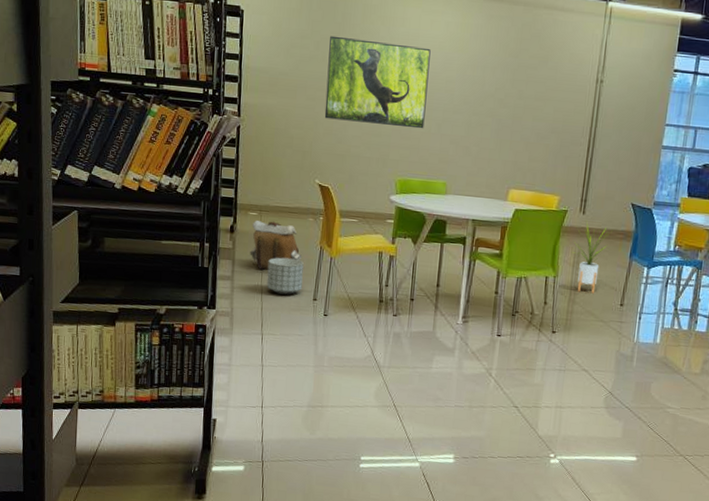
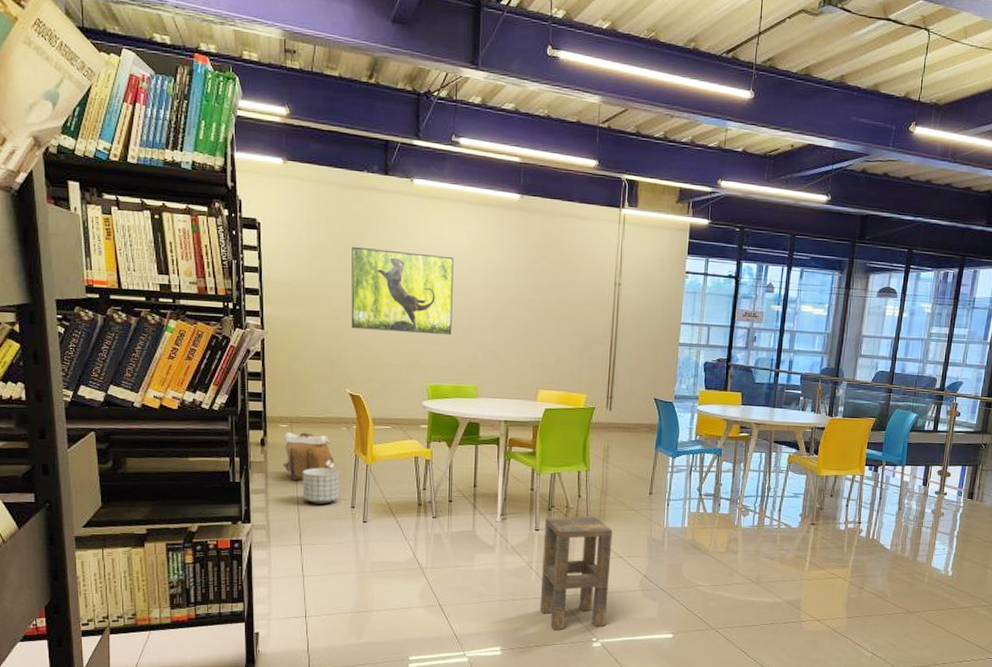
side table: none [496,322,578,443] -> present [540,516,613,631]
house plant: present [572,223,609,294] -> none [602,419,635,485]

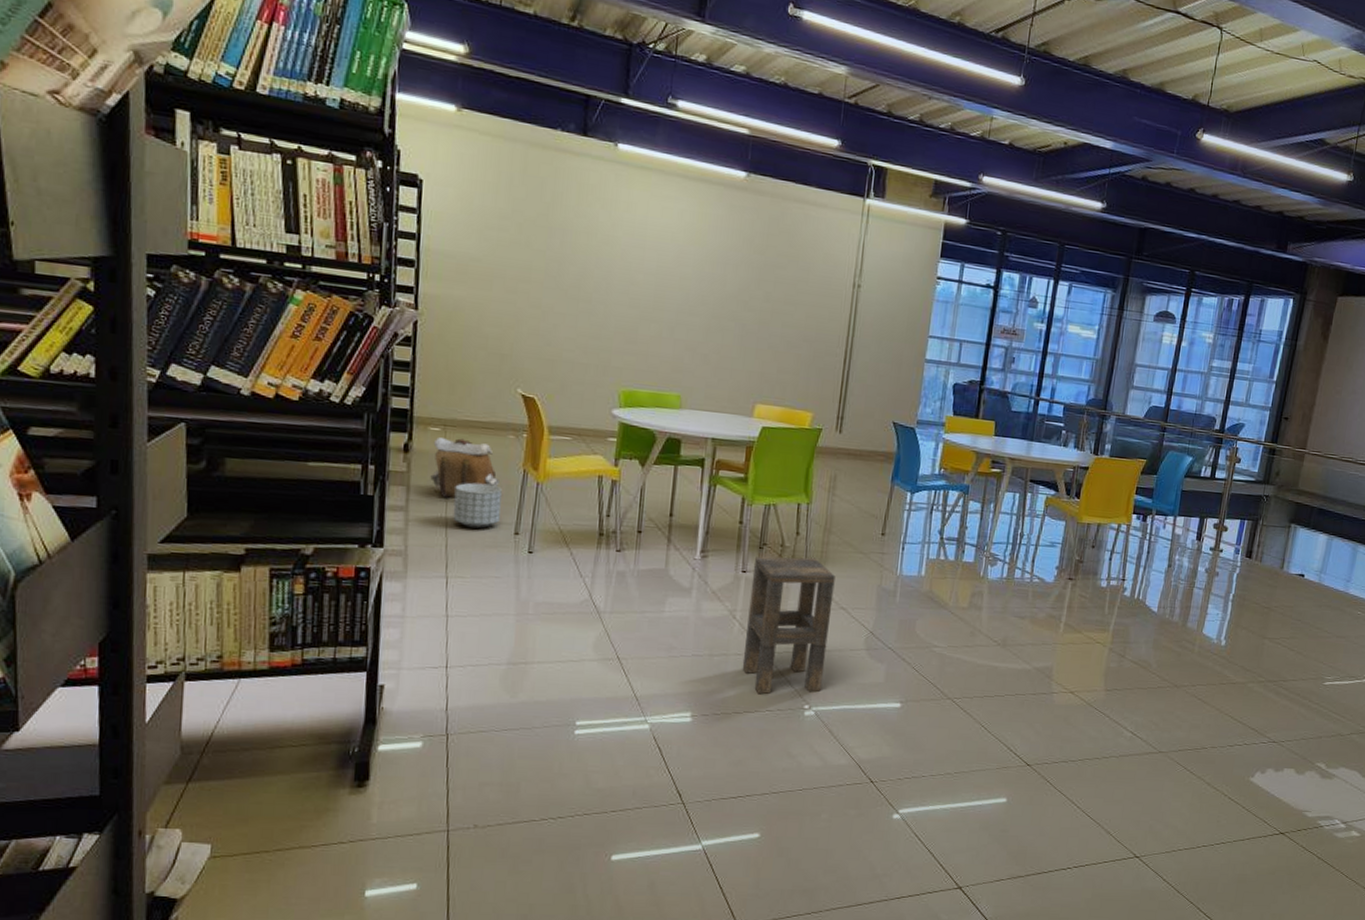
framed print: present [351,246,454,336] -> none [528,217,662,333]

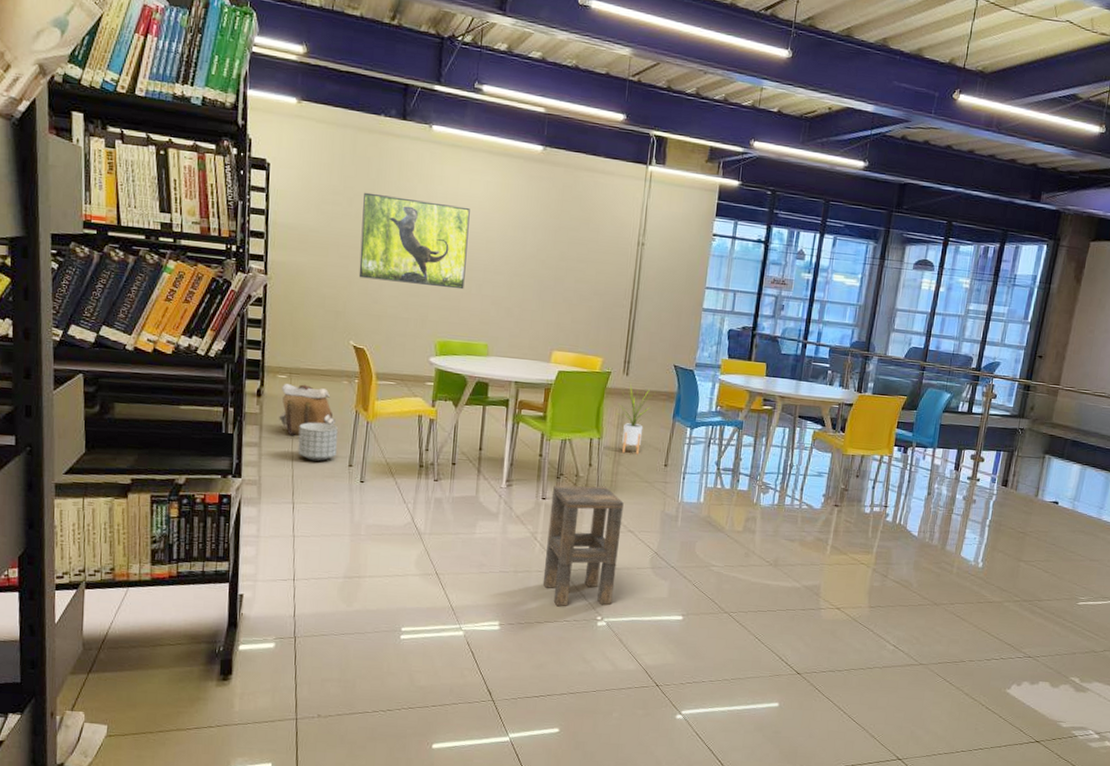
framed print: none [528,217,662,333] -> present [358,192,470,290]
house plant: none [827,443,869,522] -> present [616,385,653,455]

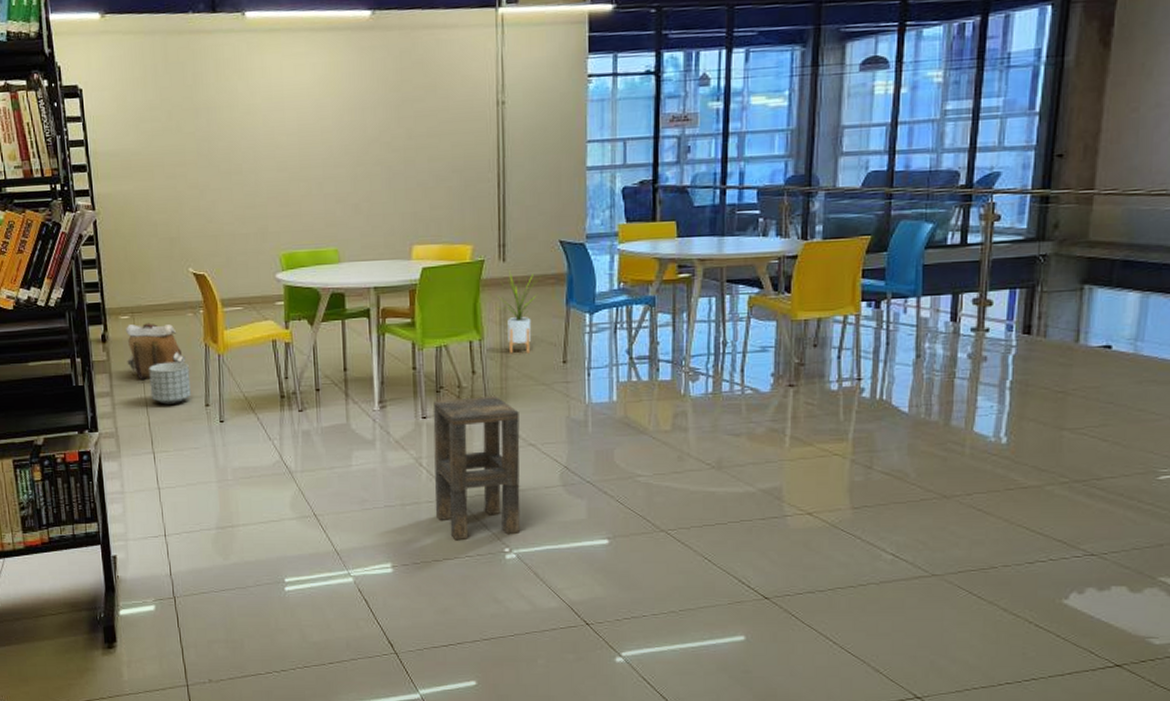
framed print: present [358,192,470,290] -> none [182,97,303,197]

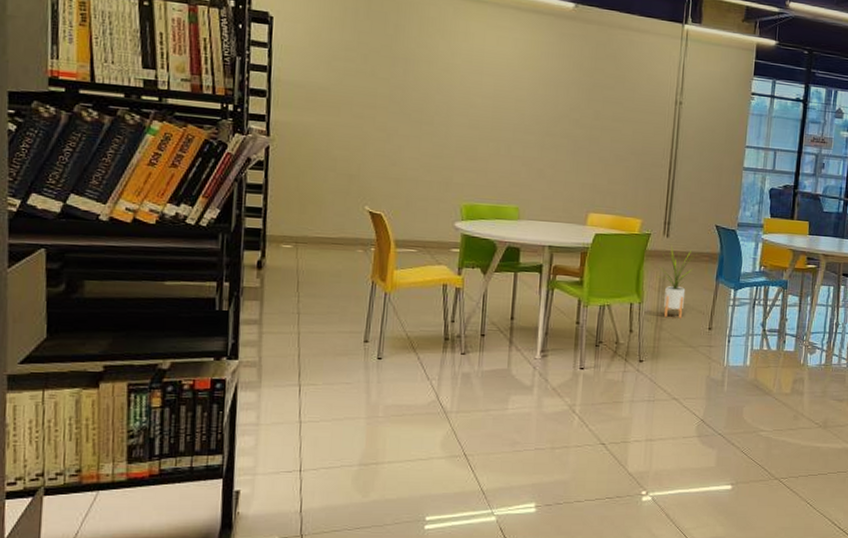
backpack: present [125,323,186,380] -> none [283,254,349,310]
planter: present [149,362,191,405] -> none [305,295,352,338]
side table: present [433,395,520,541] -> none [582,353,667,483]

